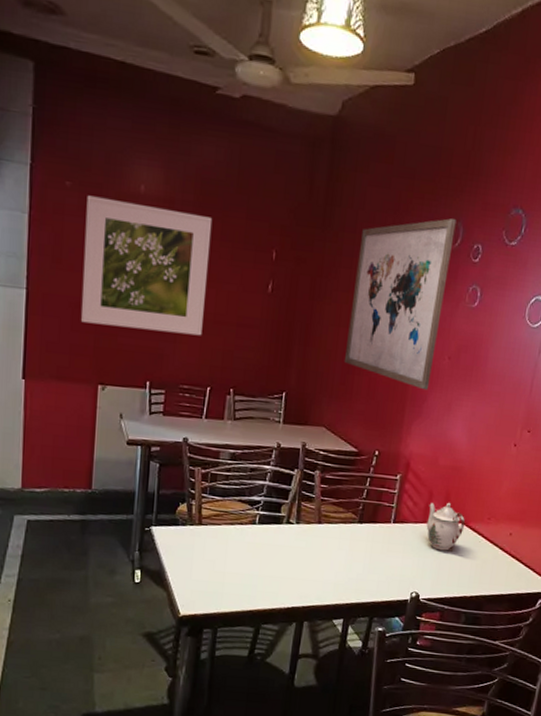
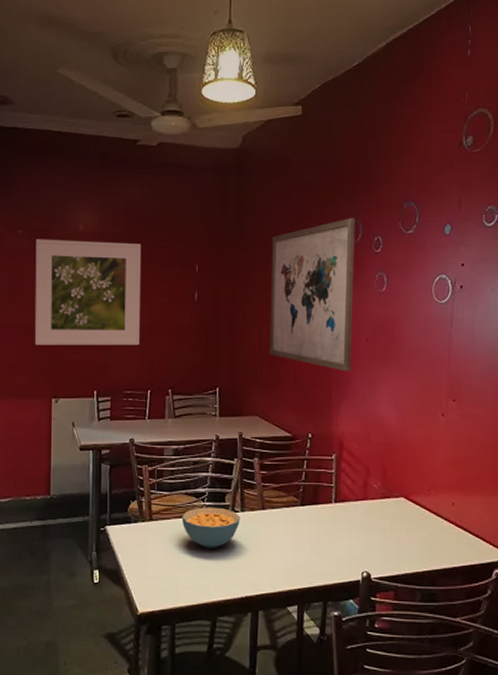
cereal bowl: none [233,515,295,558] -> present [181,507,240,548]
teapot: present [426,502,465,551] -> none [367,477,405,527]

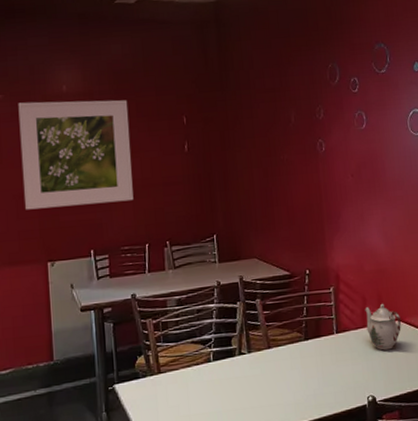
cereal bowl: present [181,507,240,548] -> none [189,351,248,394]
wall art: present [269,218,355,372] -> none [255,62,341,208]
teapot: none [367,477,405,527] -> present [365,303,401,351]

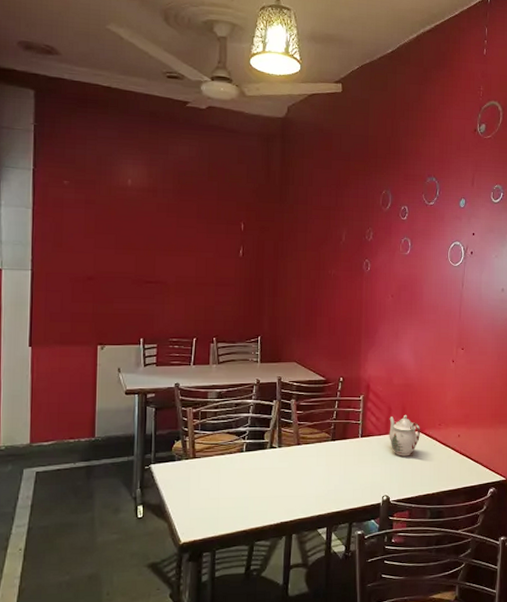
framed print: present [18,100,134,210] -> none [80,190,190,296]

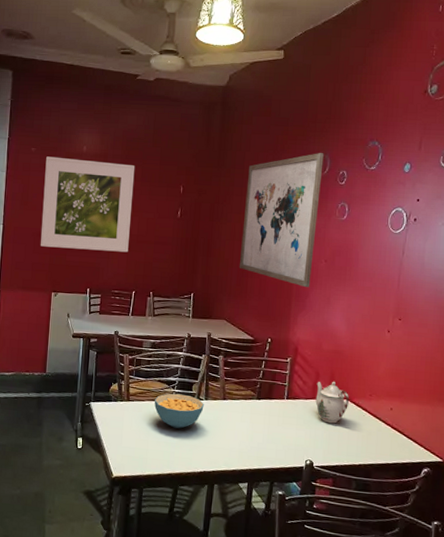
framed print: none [80,190,190,296] -> present [40,156,135,253]
cereal bowl: none [223,444,278,481] -> present [154,393,204,429]
wall art: none [307,188,386,324] -> present [239,153,324,288]

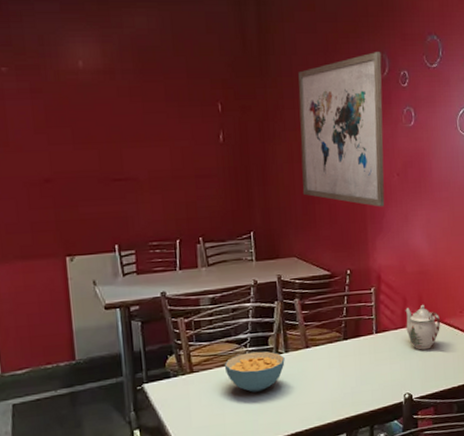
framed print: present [40,156,135,253] -> none [25,77,163,200]

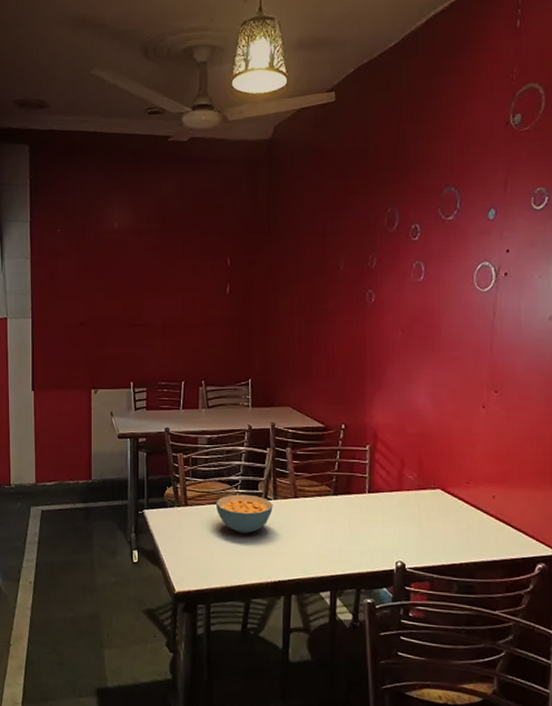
wall art: present [298,52,385,207] -> none [301,206,391,363]
teapot: present [405,304,440,350] -> none [402,468,442,518]

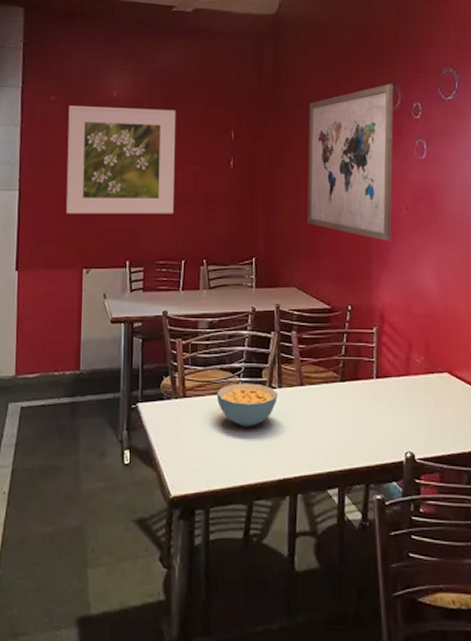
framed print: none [73,237,174,339] -> present [65,105,176,214]
wall art: none [301,206,391,363] -> present [306,84,394,241]

